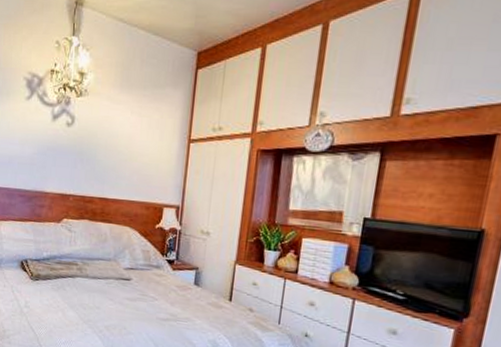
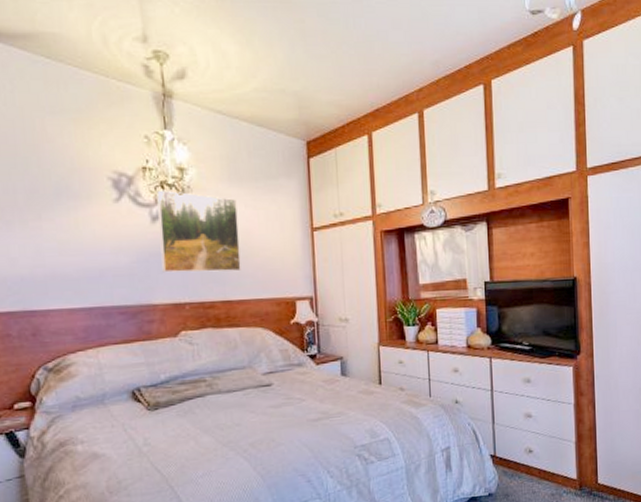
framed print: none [56,91,125,172] -> present [156,190,241,273]

